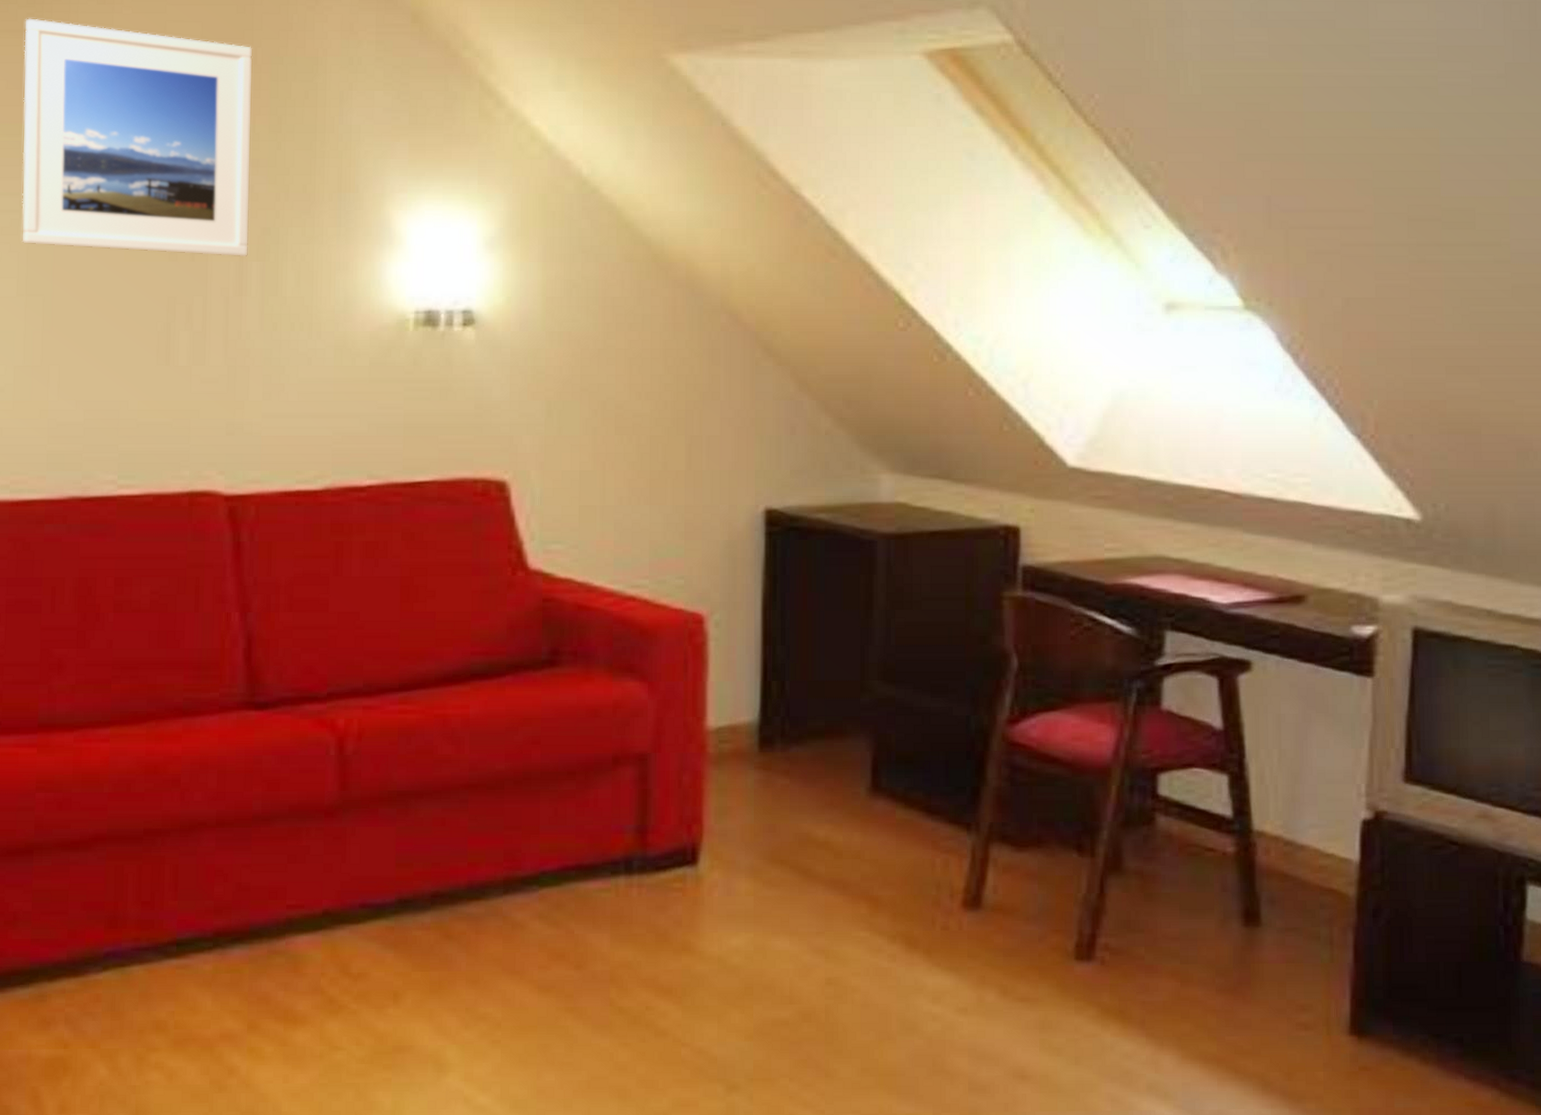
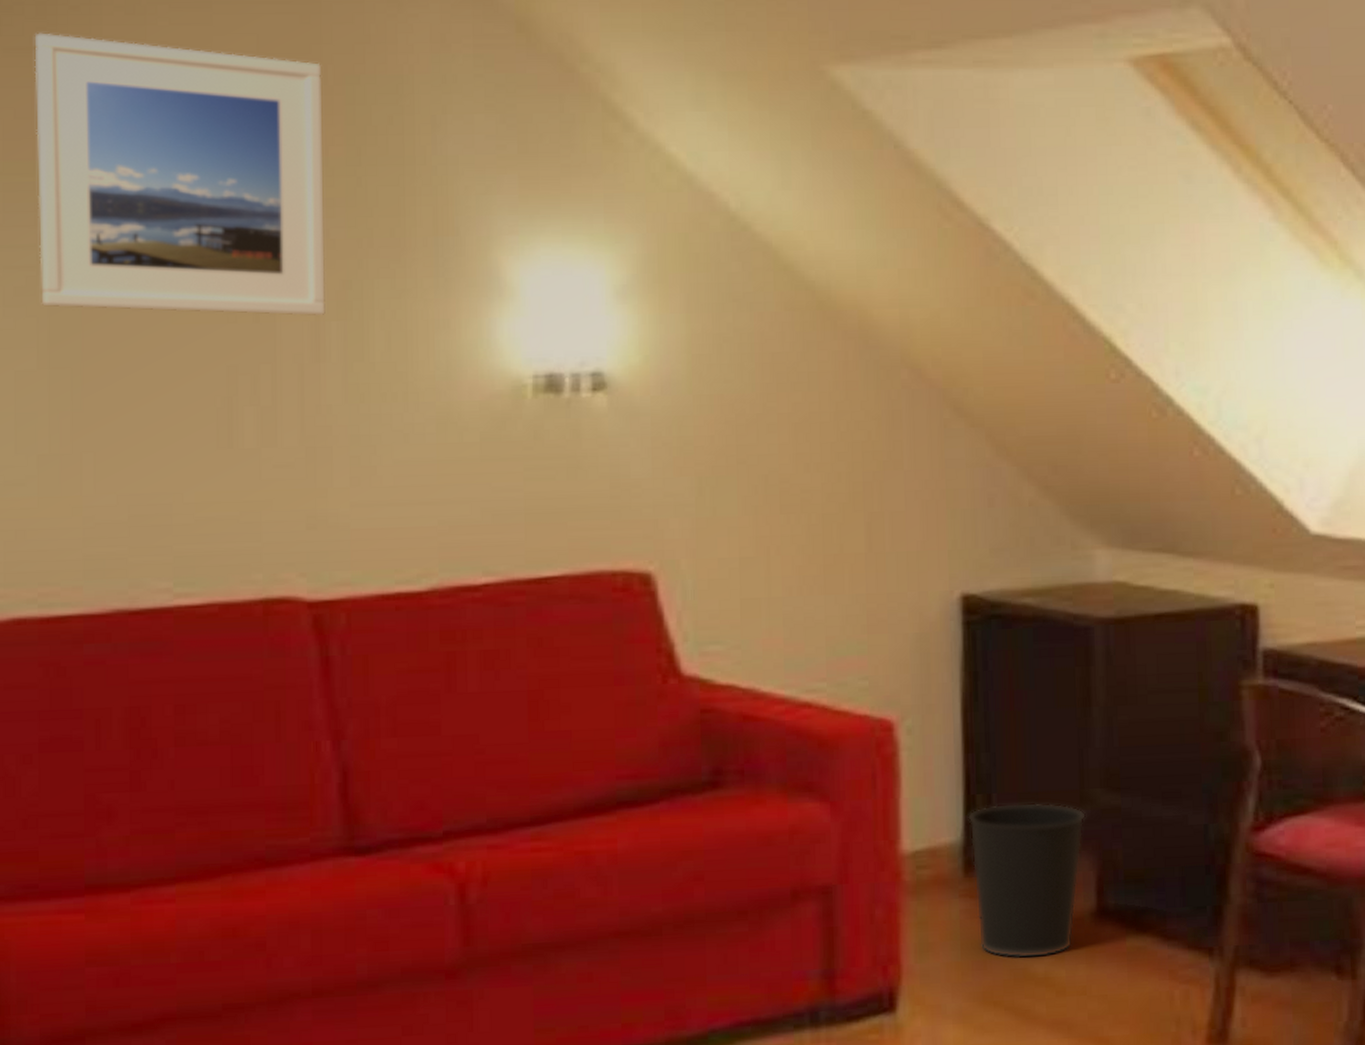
wastebasket: none [764,690,865,825] -> present [968,802,1086,959]

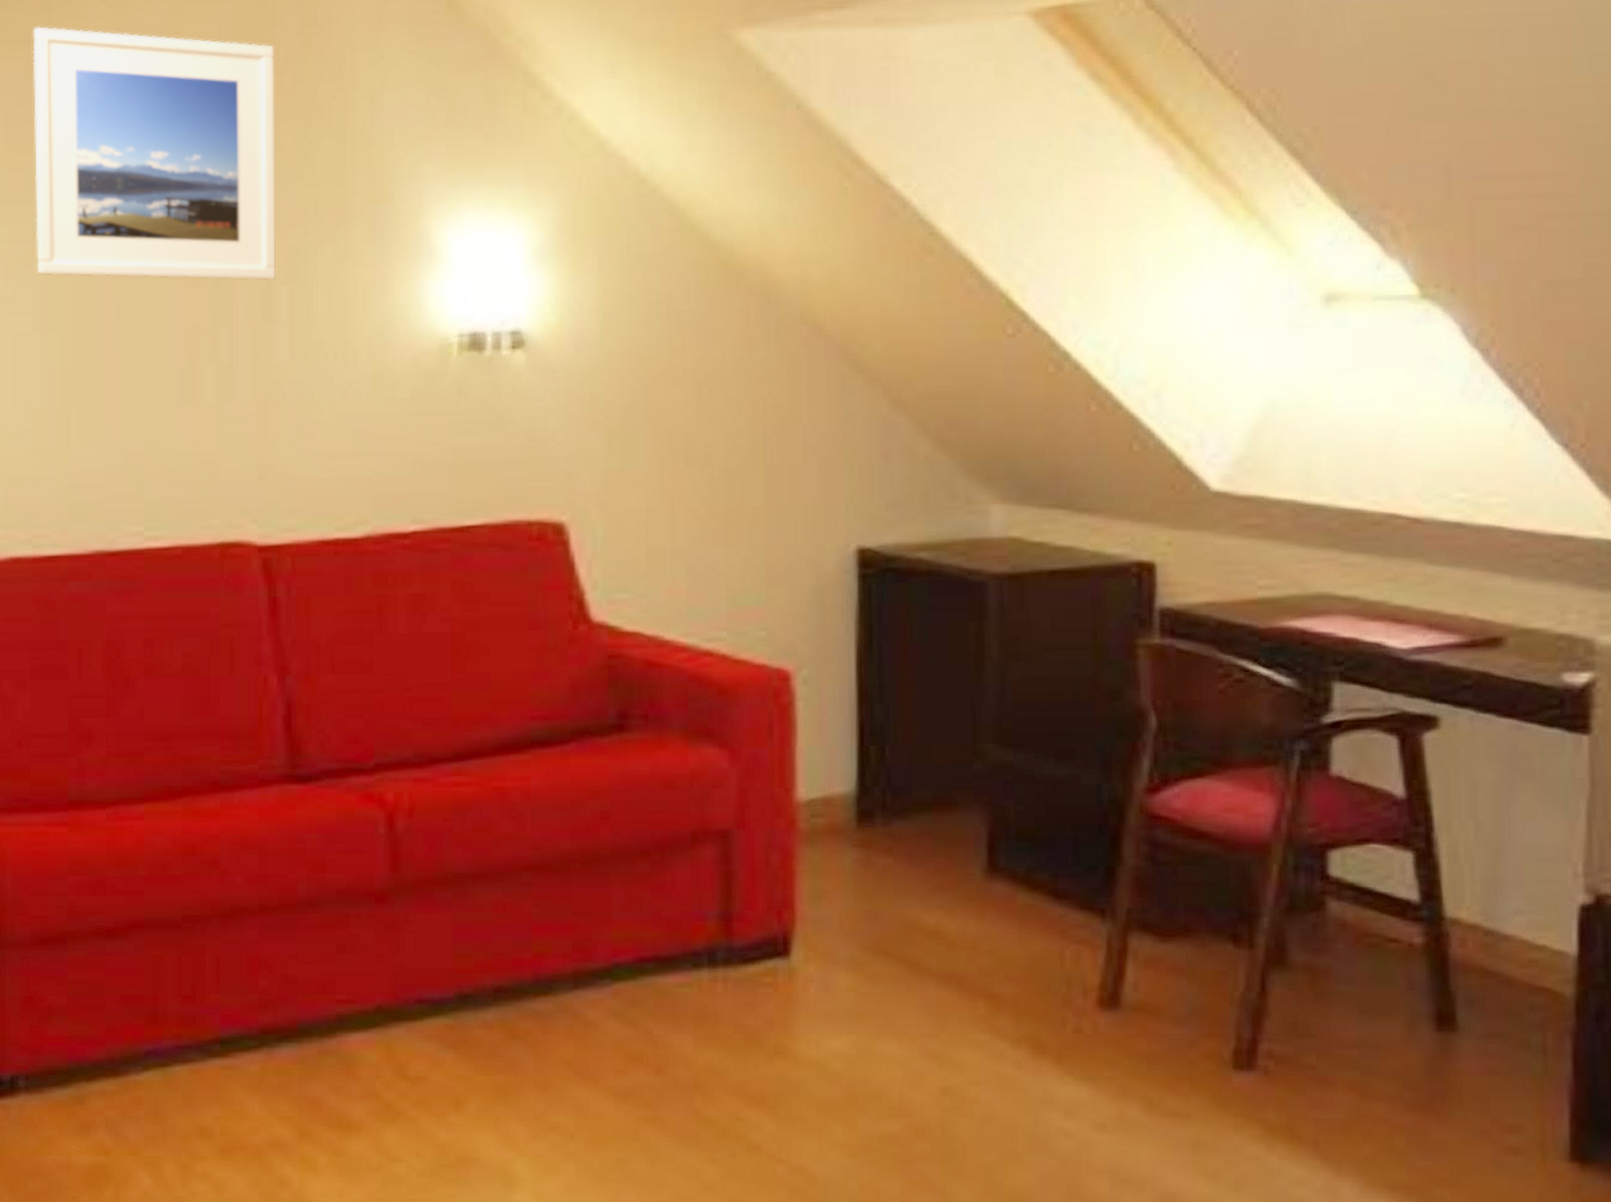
wastebasket: present [968,802,1086,959] -> none [861,755,978,911]

